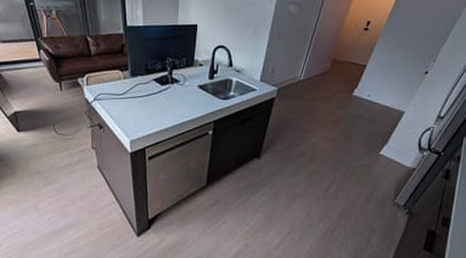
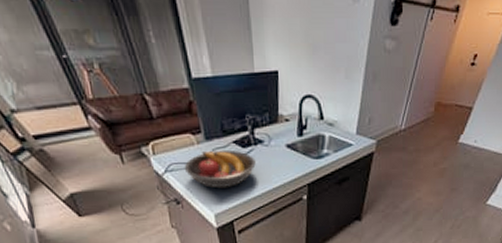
fruit bowl: none [110,85,171,118] -> present [184,149,256,189]

